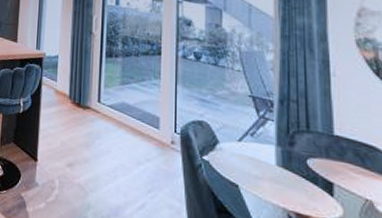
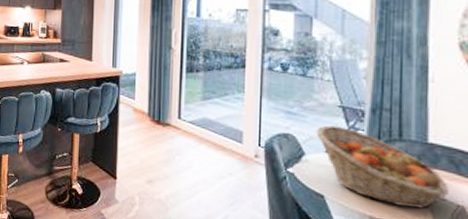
fruit basket: none [229,114,356,202] -> present [316,125,449,209]

